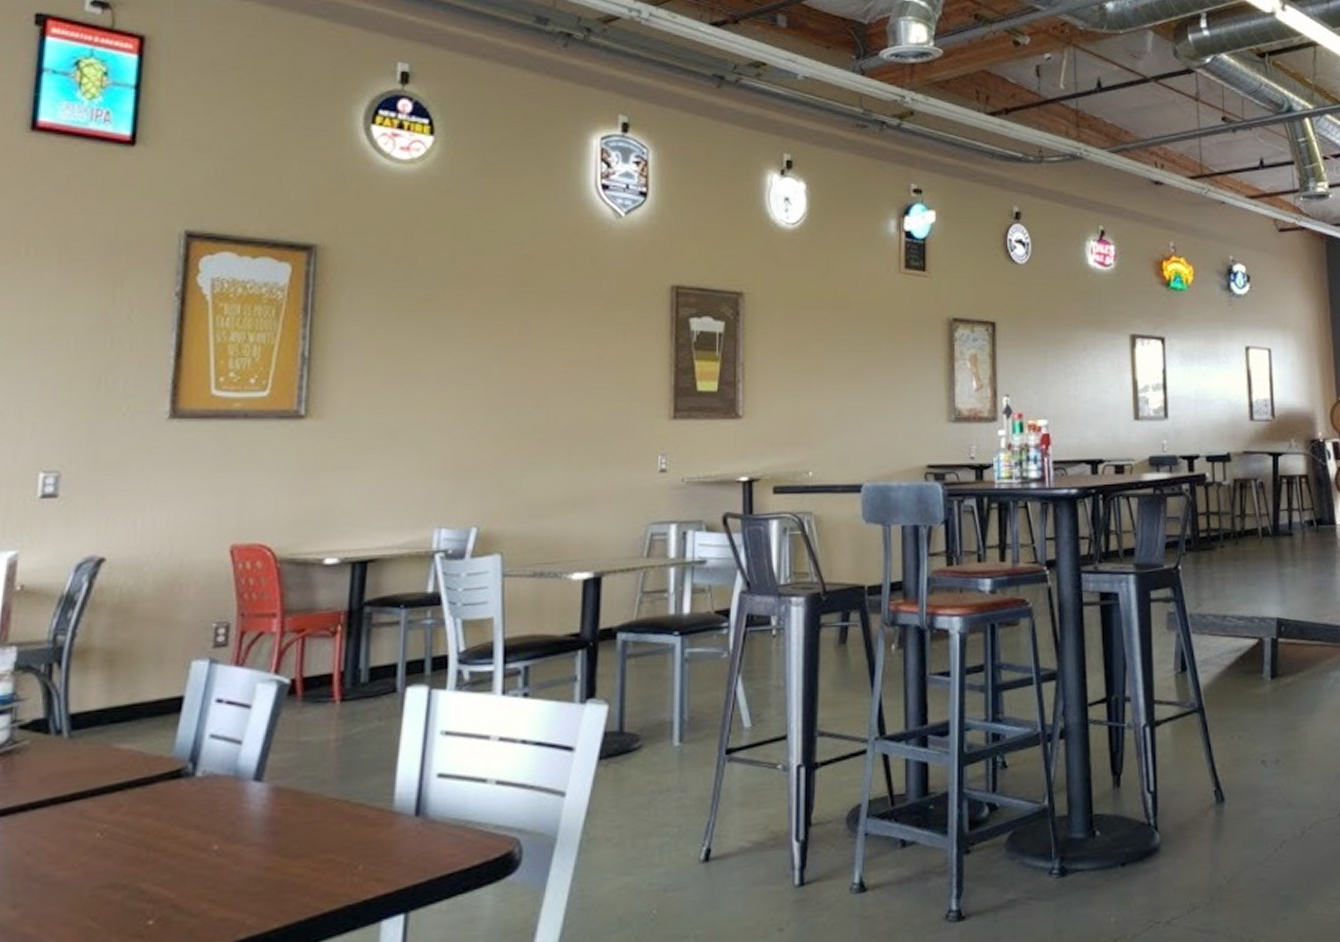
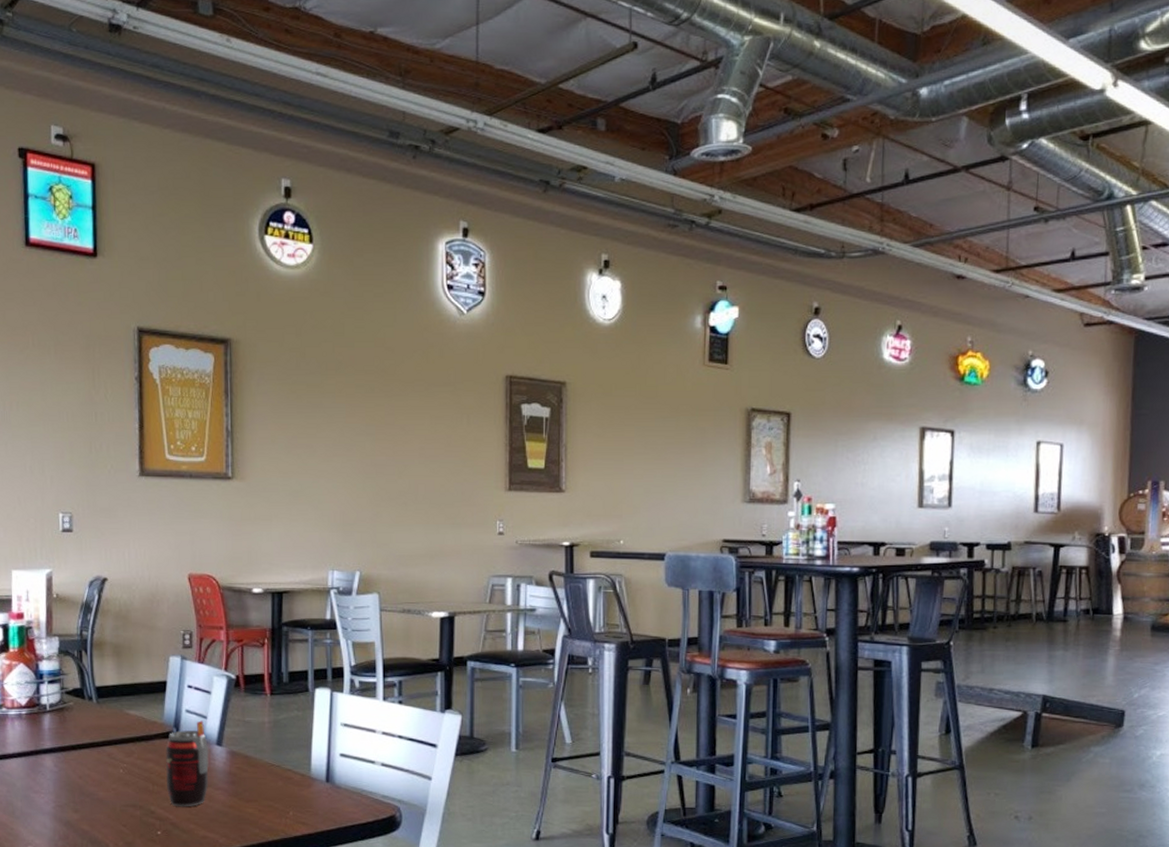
beverage can: none [169,748,242,879] -> present [165,721,209,807]

